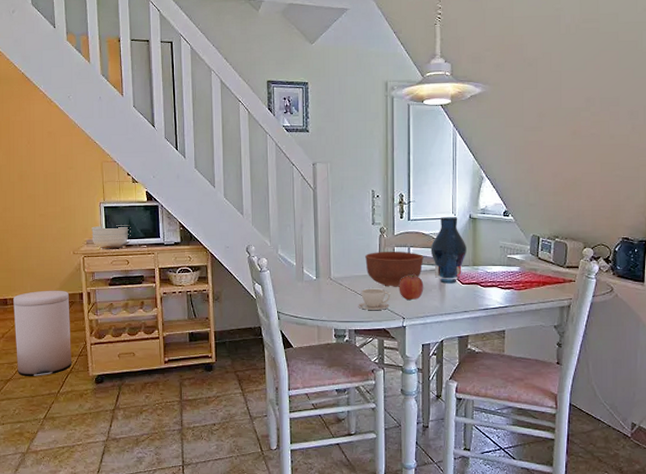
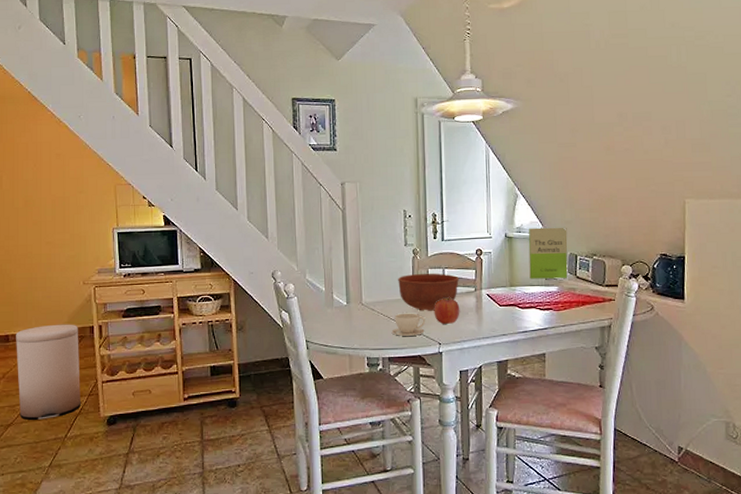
bowl: present [92,225,131,249] -> none [104,251,147,278]
vase: present [430,217,466,284] -> none [466,236,503,306]
book: none [492,209,531,259] -> present [528,227,568,279]

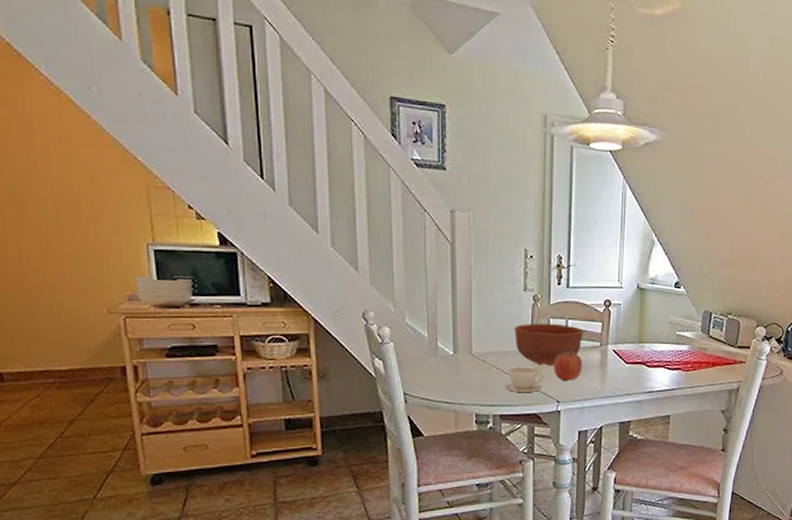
pedal bin: present [16,324,81,421] -> none [13,362,113,479]
bowl: none [104,251,147,278] -> present [136,276,197,309]
book: present [528,227,568,279] -> none [660,280,704,337]

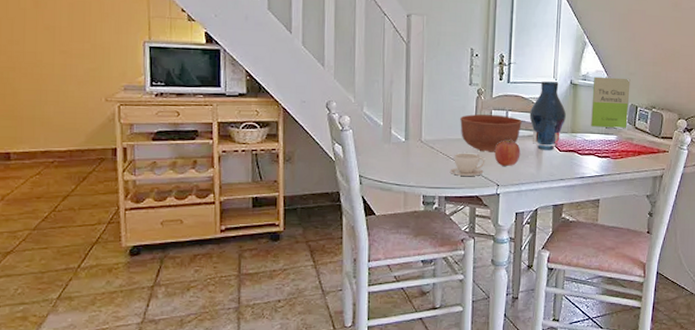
bowl: present [136,276,197,309] -> none [131,69,184,98]
vase: none [592,285,632,363] -> present [529,81,566,150]
book: none [660,280,704,337] -> present [591,76,631,128]

